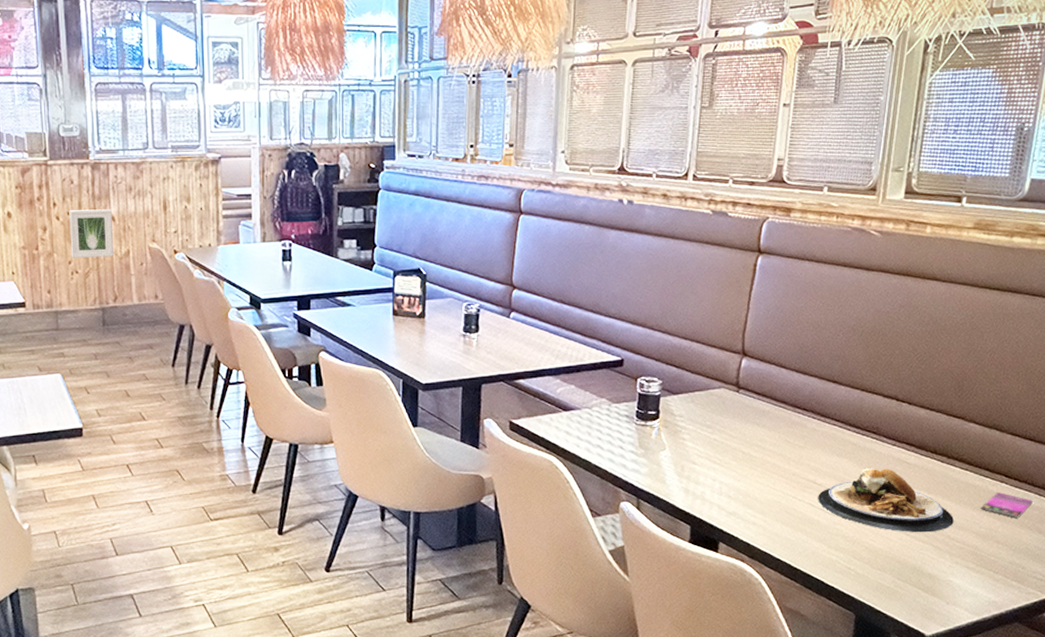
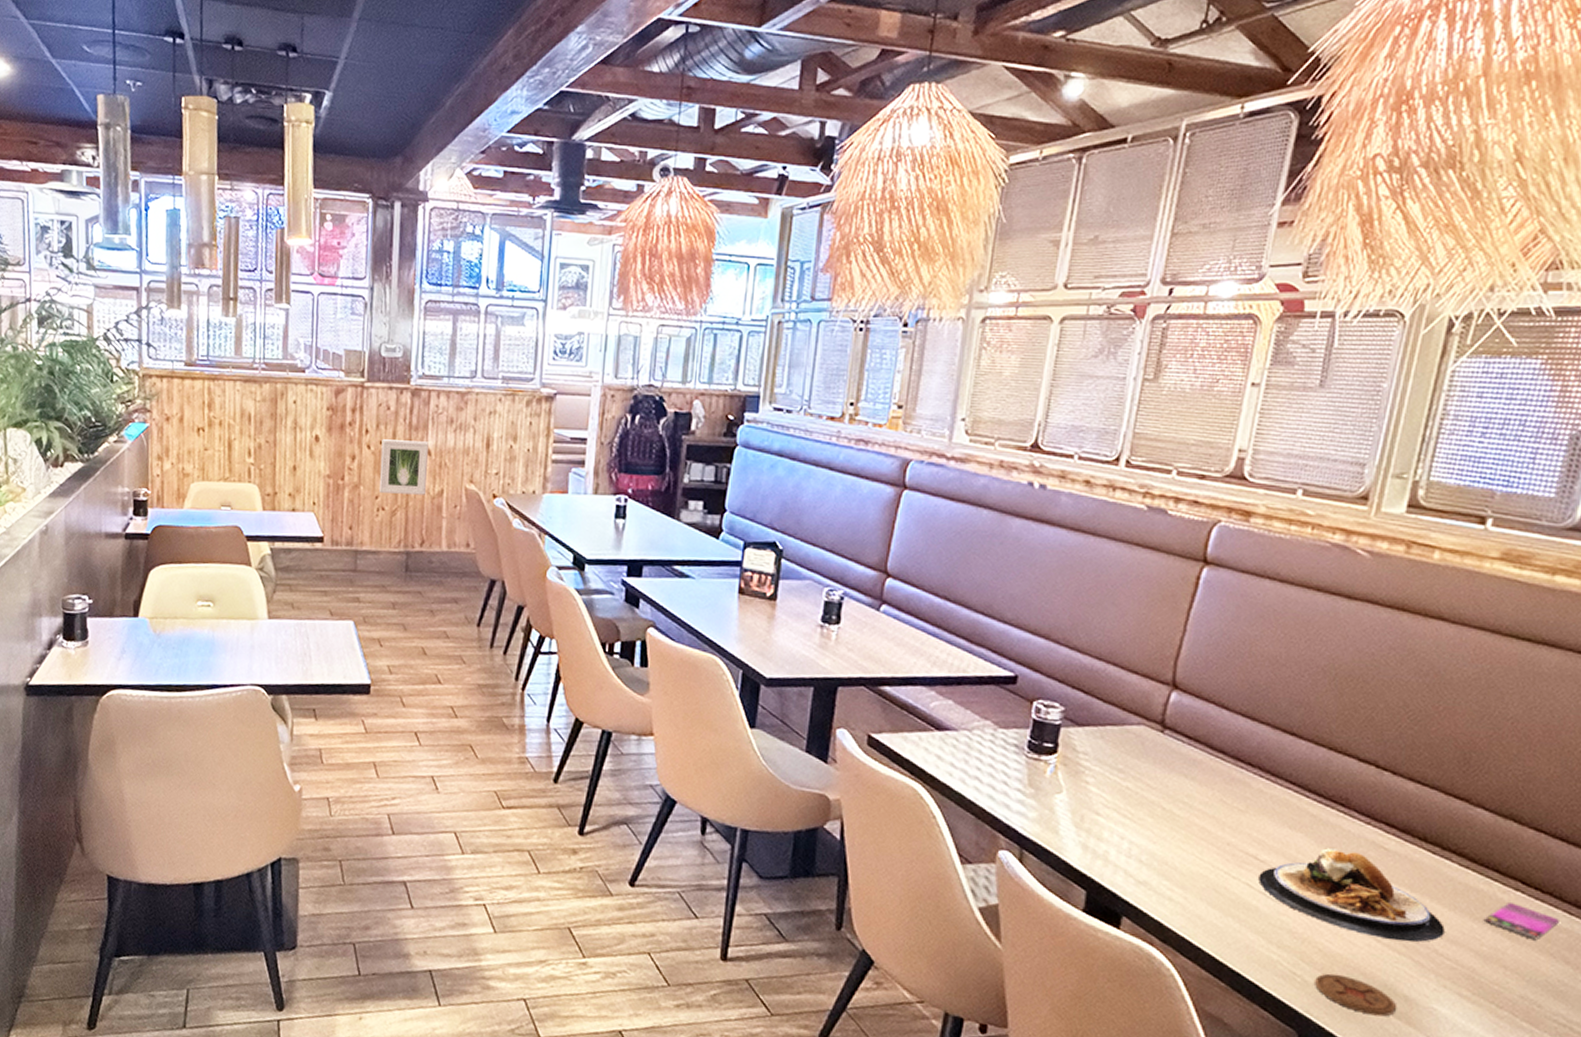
coaster: none [865,564,923,593] -> present [1315,973,1396,1017]

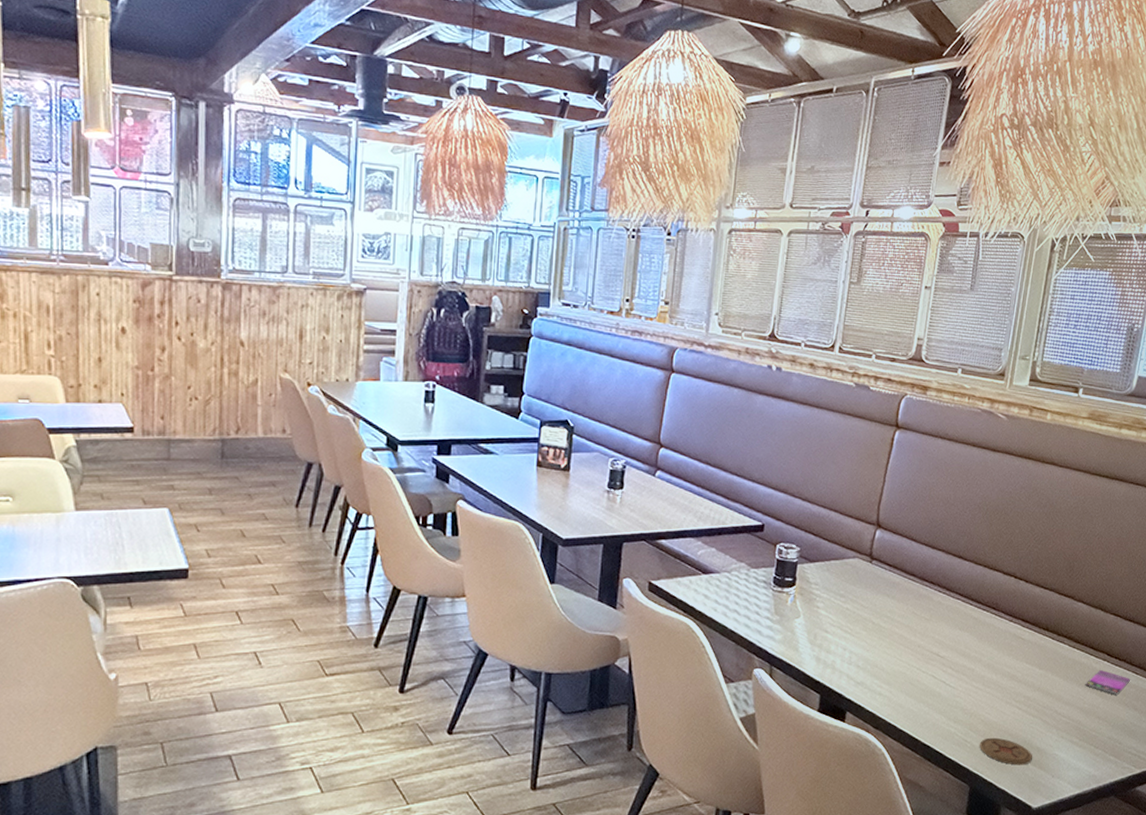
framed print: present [379,439,429,495] -> none [191,331,241,384]
plate: present [1258,847,1445,942] -> none [940,641,1061,707]

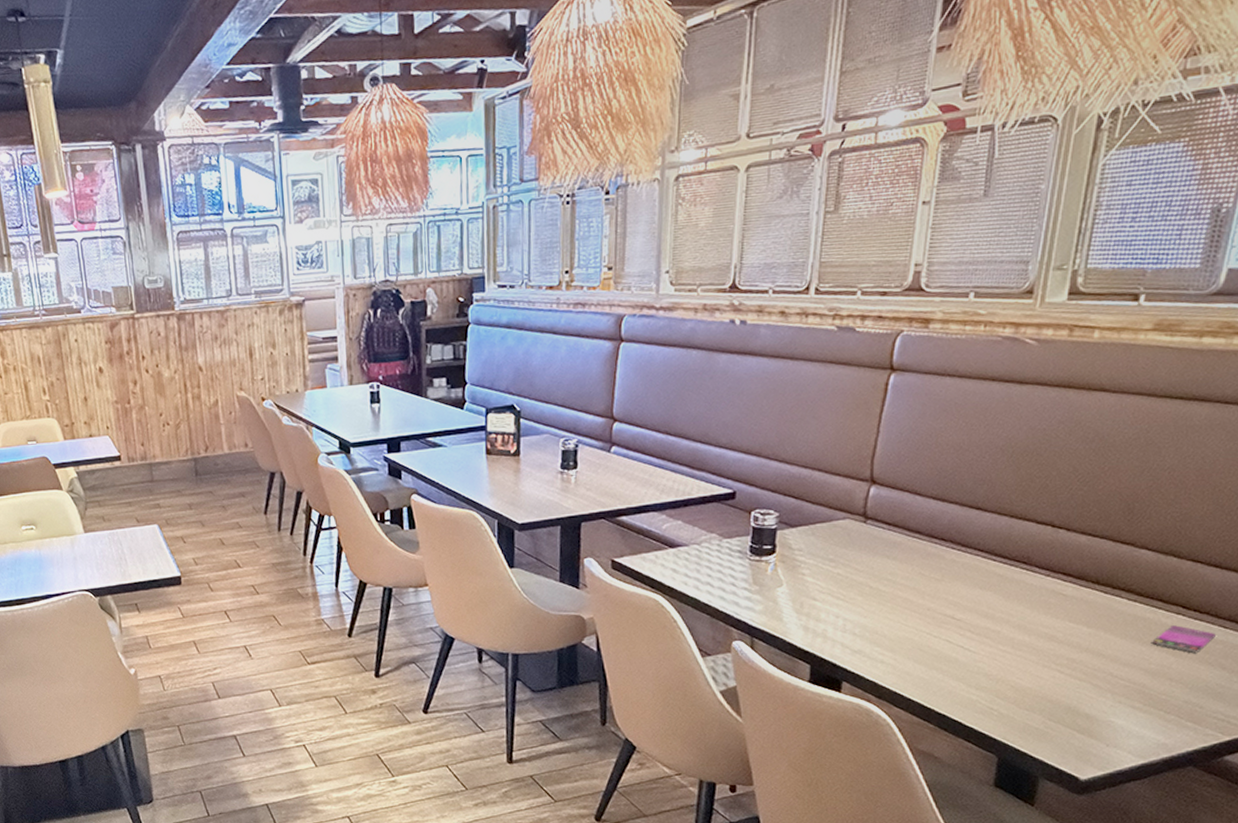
coaster: present [980,737,1032,765] -> none [1010,704,1079,734]

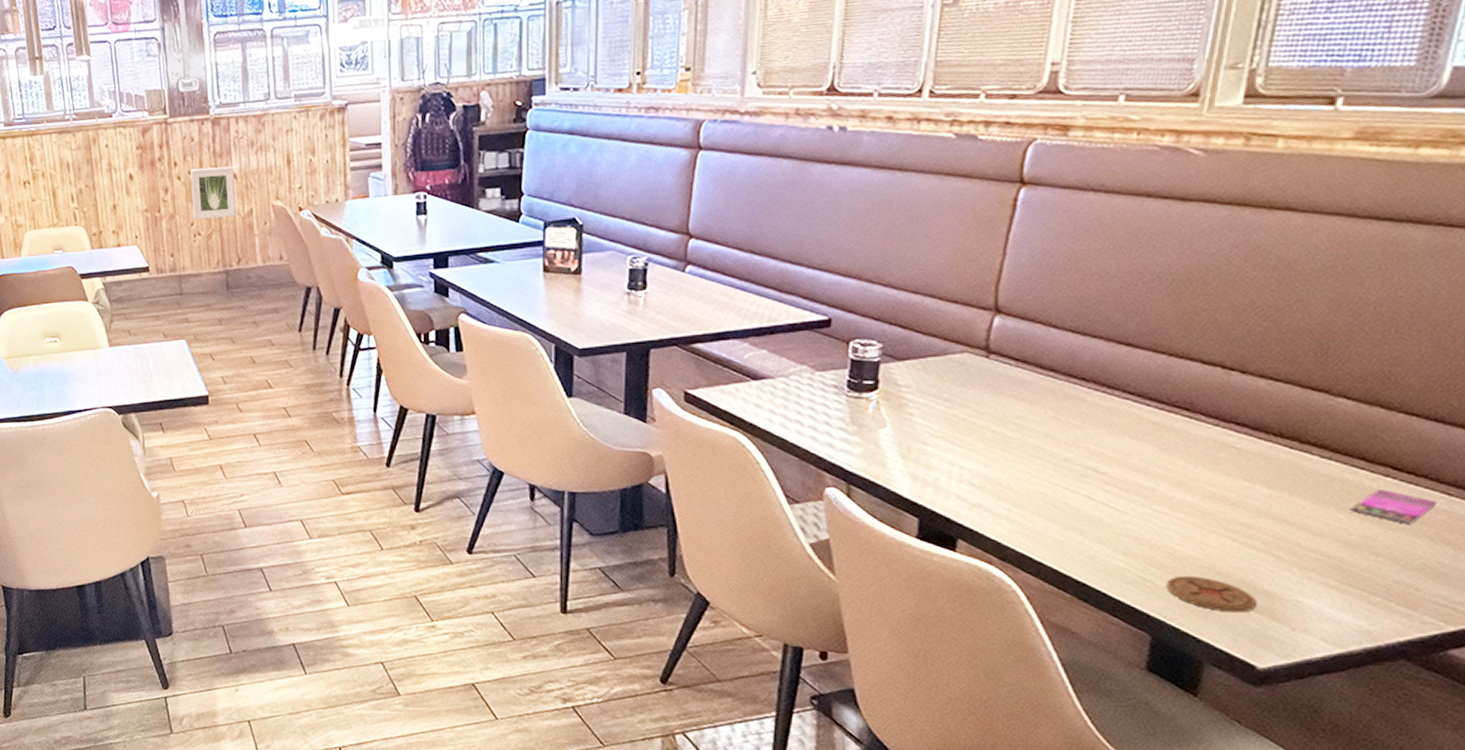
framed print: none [157,359,203,410] -> present [190,166,236,219]
coaster: none [1010,704,1079,734] -> present [1167,575,1256,613]

